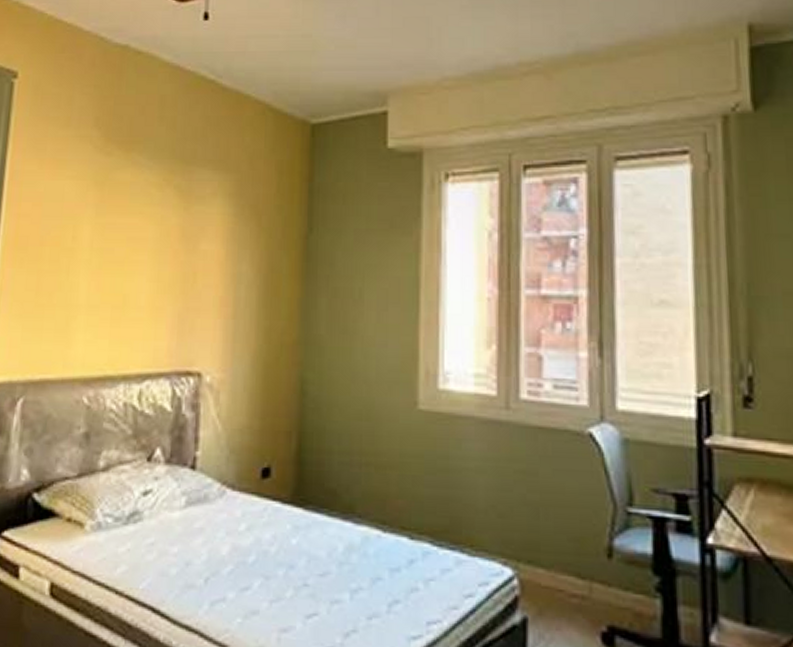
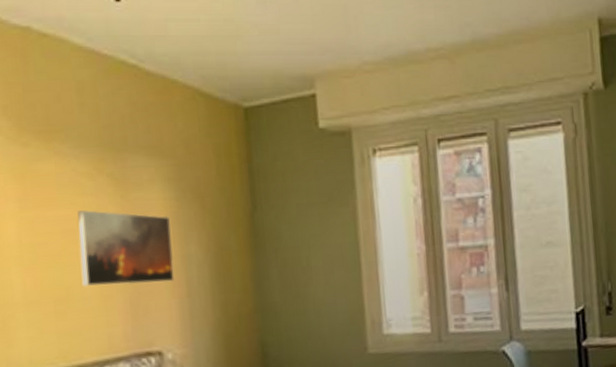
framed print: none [138,220,227,300] -> present [78,210,175,287]

